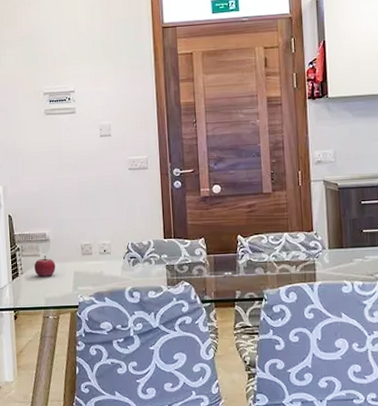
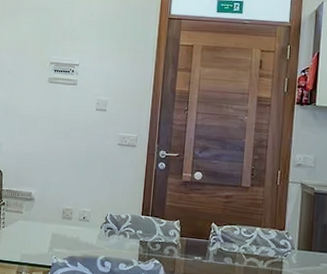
fruit: present [34,256,56,277] -> none [15,214,36,234]

